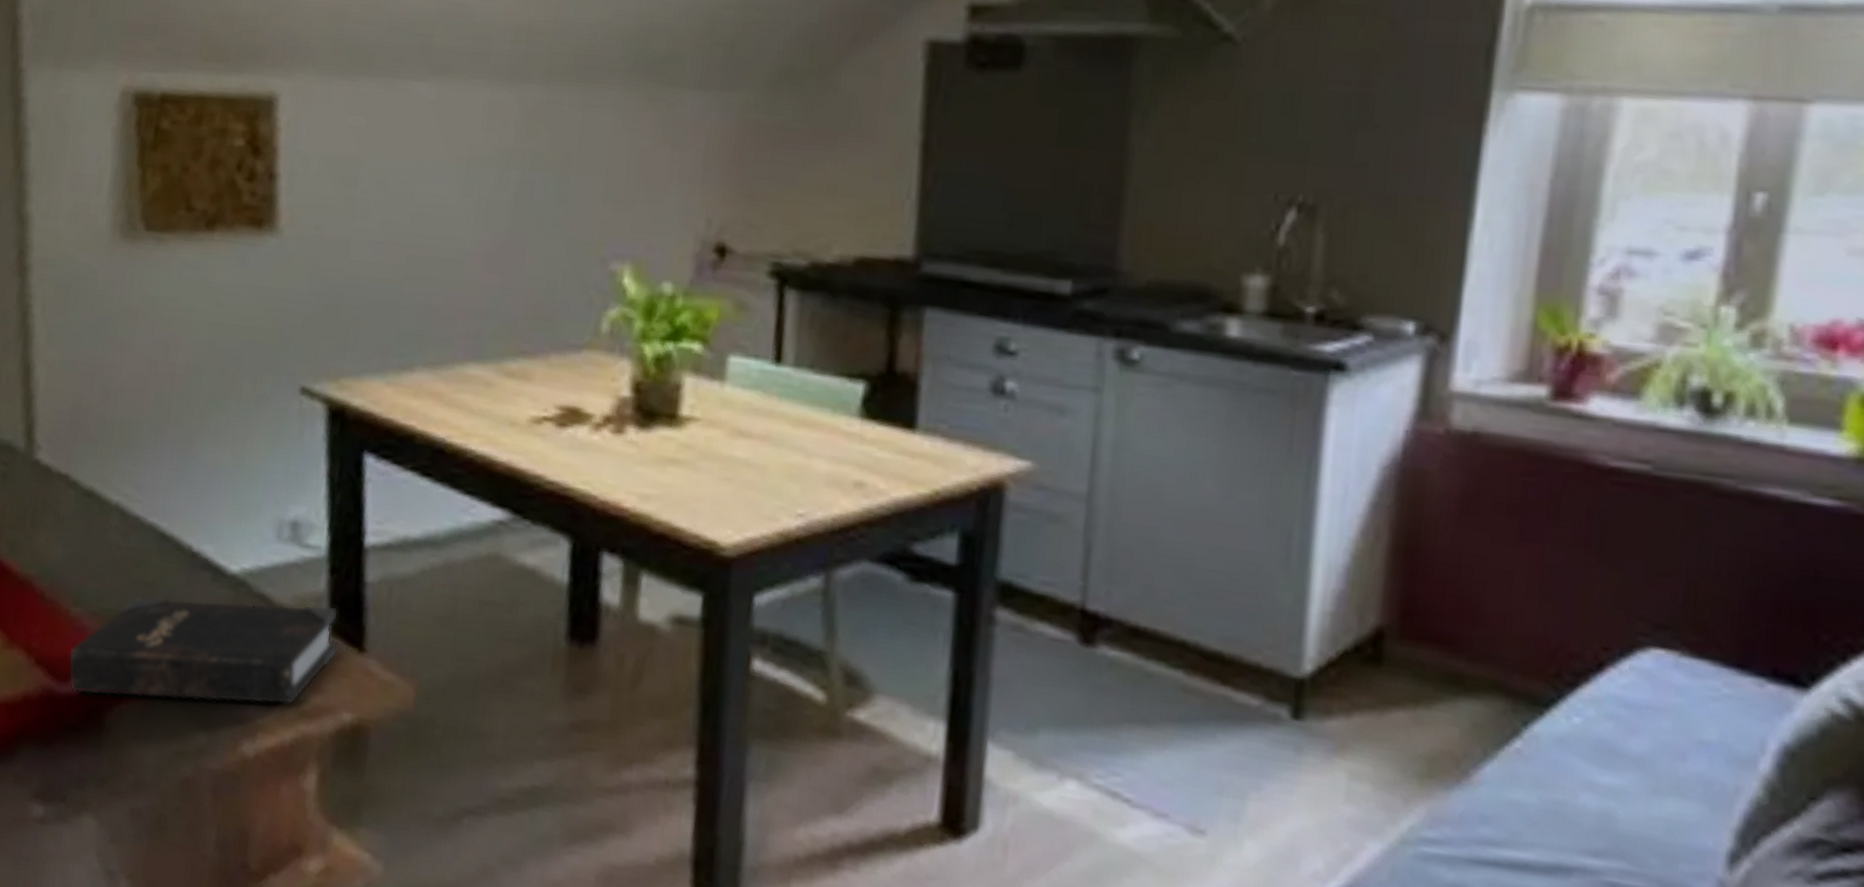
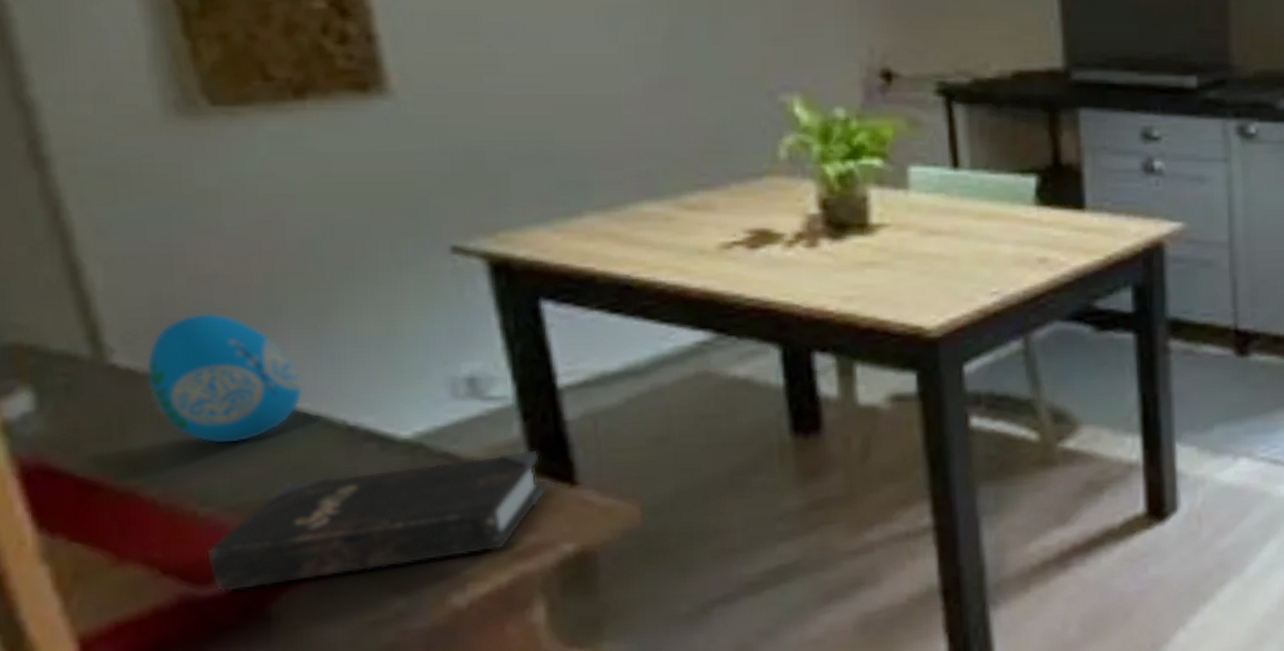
decorative egg: none [57,422,166,551] -> present [145,312,303,445]

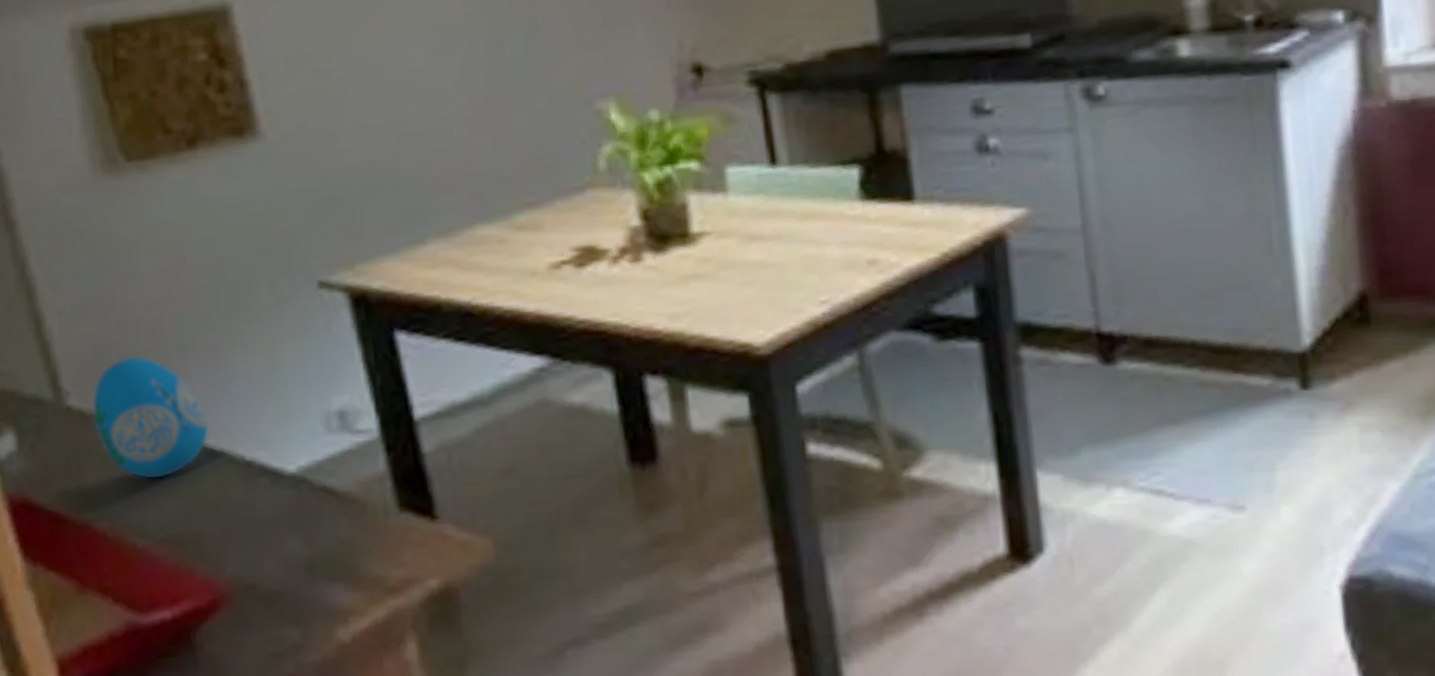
hardback book: present [207,450,547,593] -> none [145,483,411,621]

